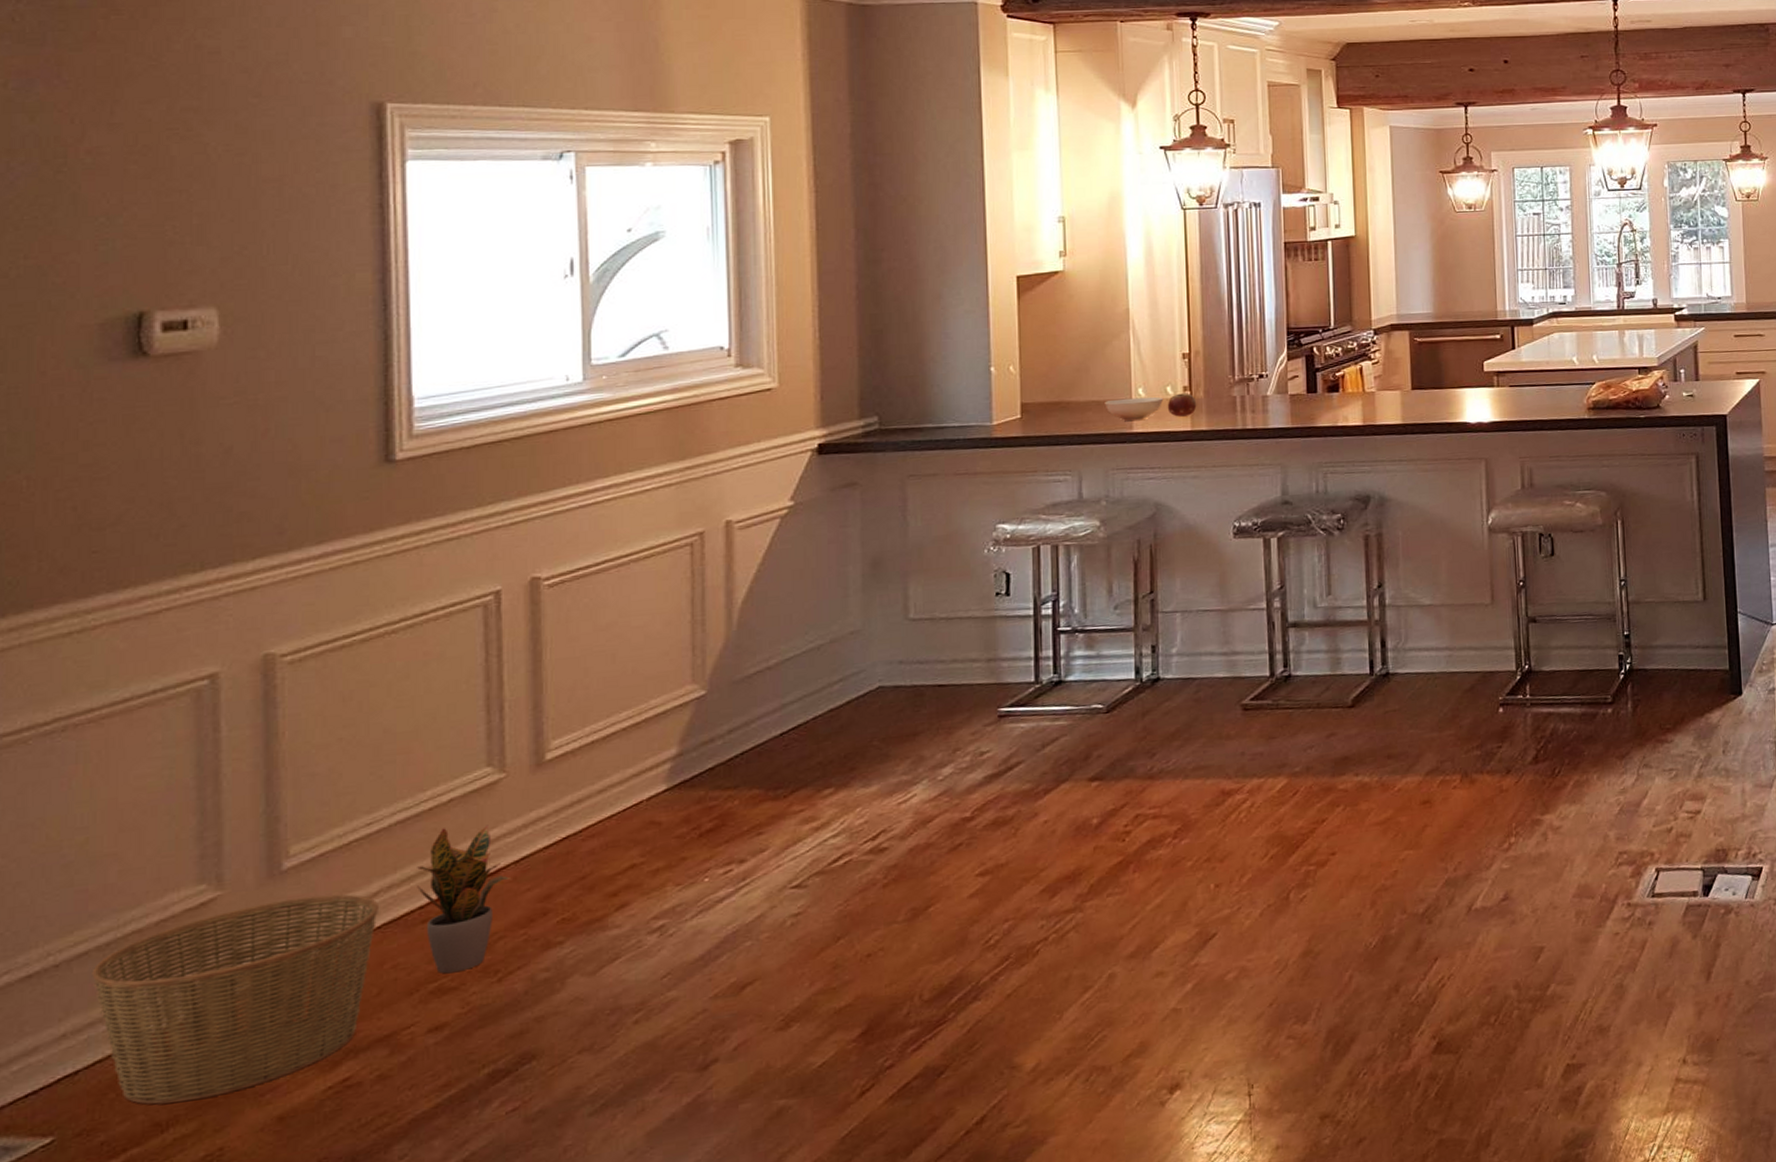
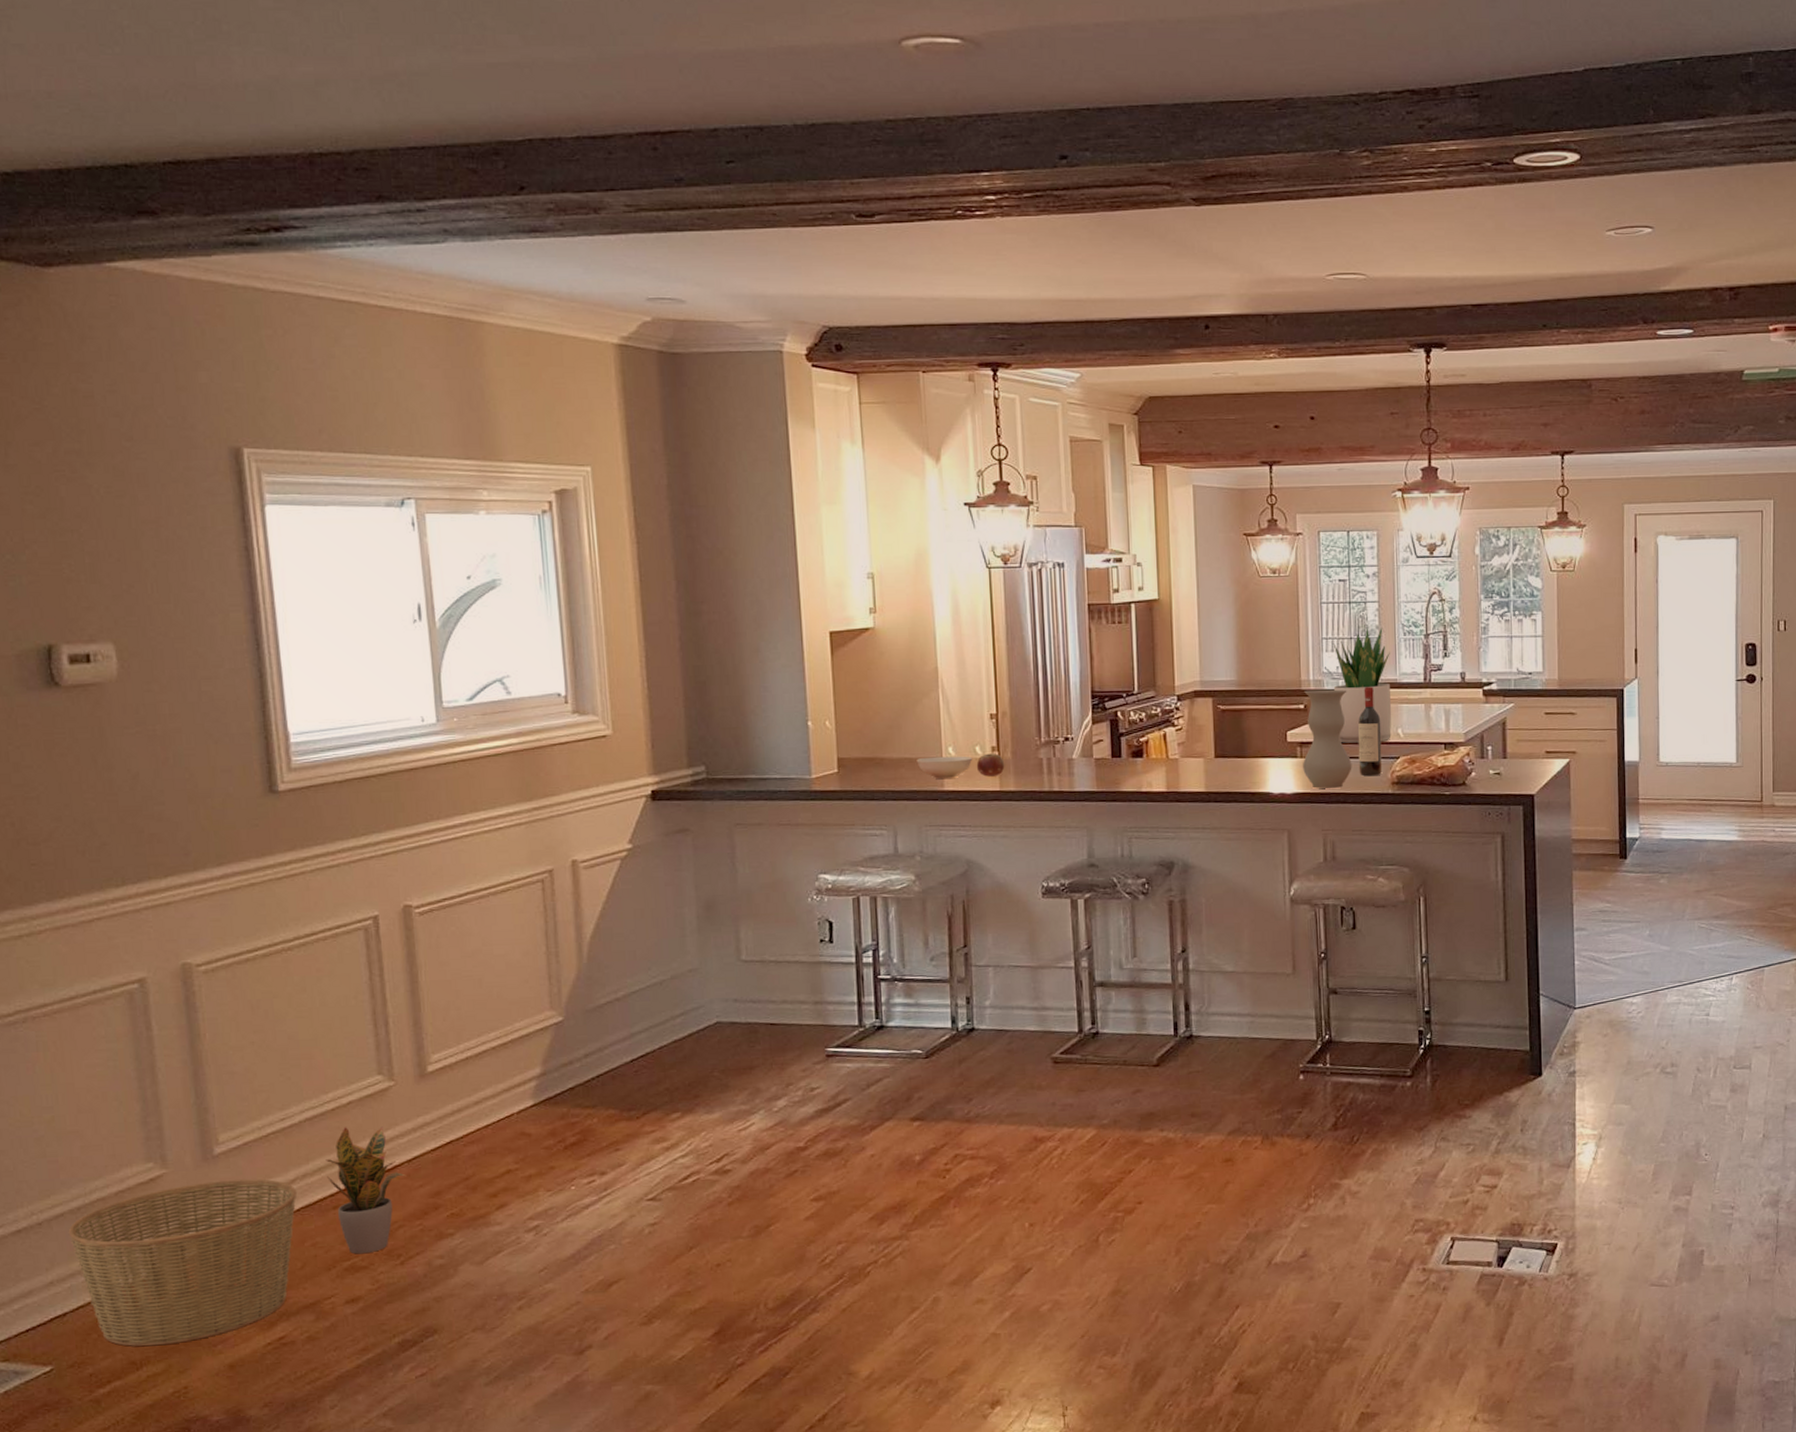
vase: none [1500,318,1549,417] -> present [1303,689,1352,789]
planter: none [1528,258,1587,371] -> present [1333,627,1392,743]
wine bottle: none [1554,315,1578,402] -> present [1358,687,1383,775]

